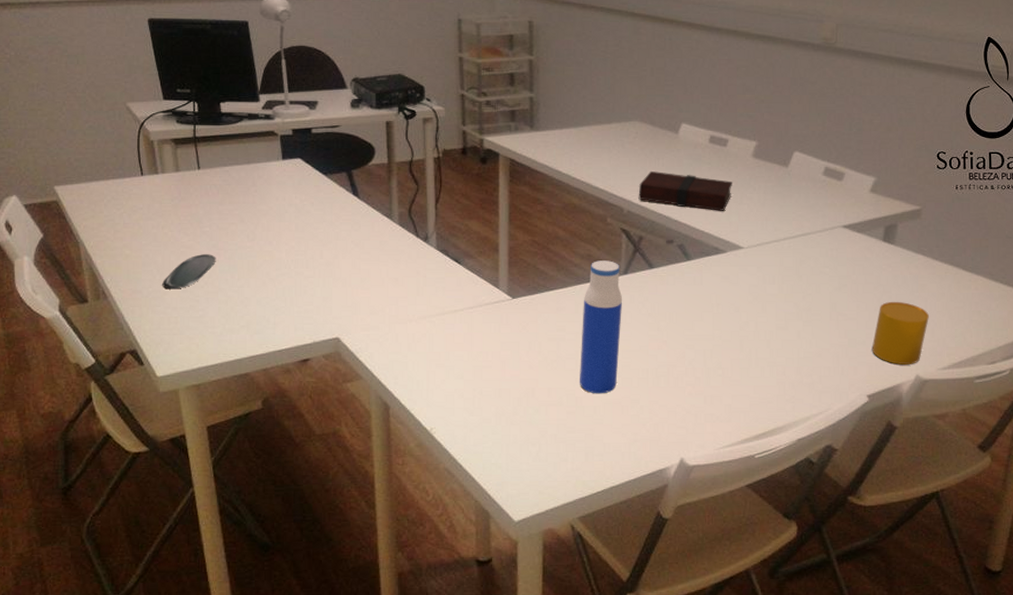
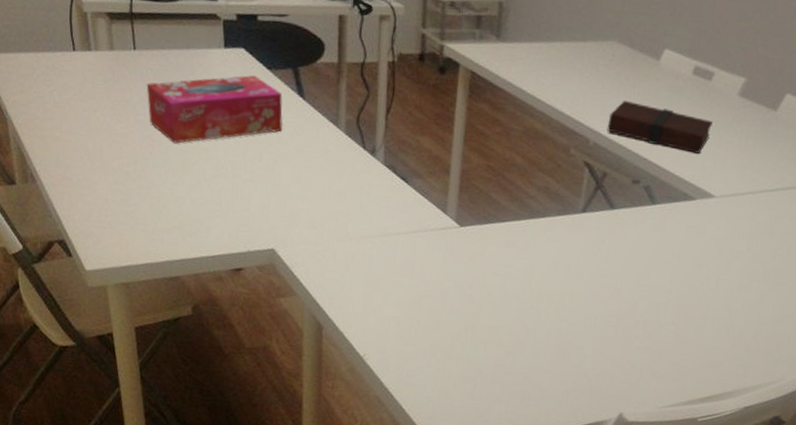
oval tray: present [162,254,216,289] -> none [93,144,150,180]
tissue box: none [211,182,340,249] -> present [146,75,283,144]
water bottle: present [580,260,623,394] -> none [523,194,578,338]

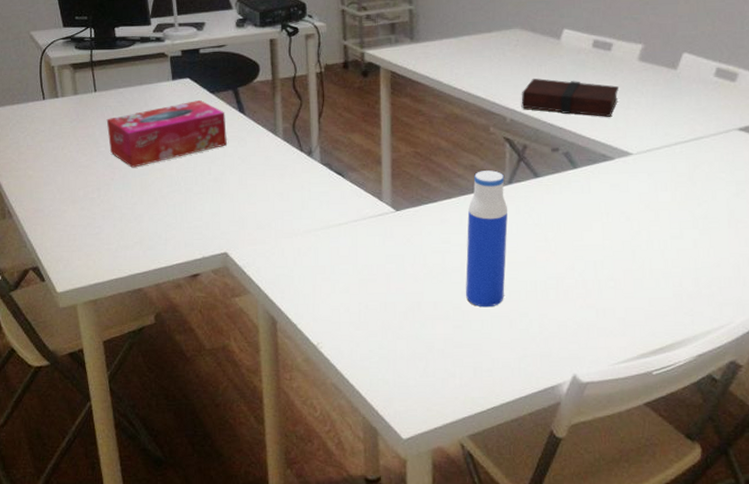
water bottle: none [523,194,578,338] -> present [466,170,508,308]

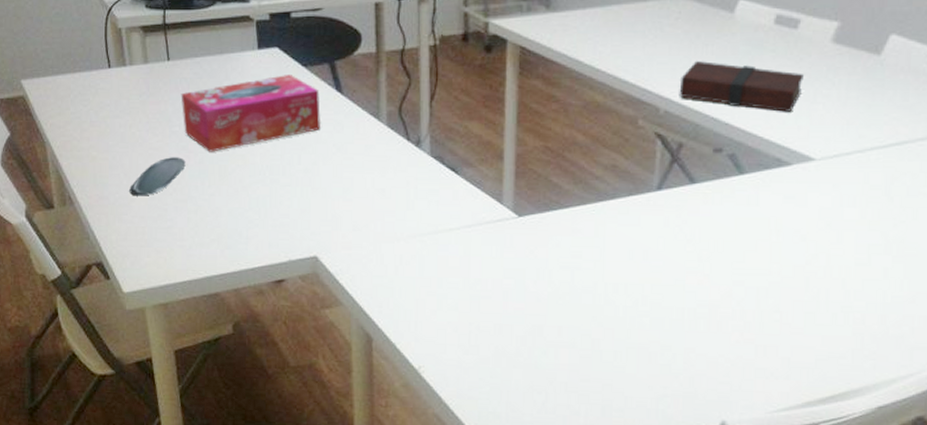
oval tray: none [62,173,111,208] -> present [129,157,186,196]
water bottle: present [466,170,508,308] -> none [598,172,655,337]

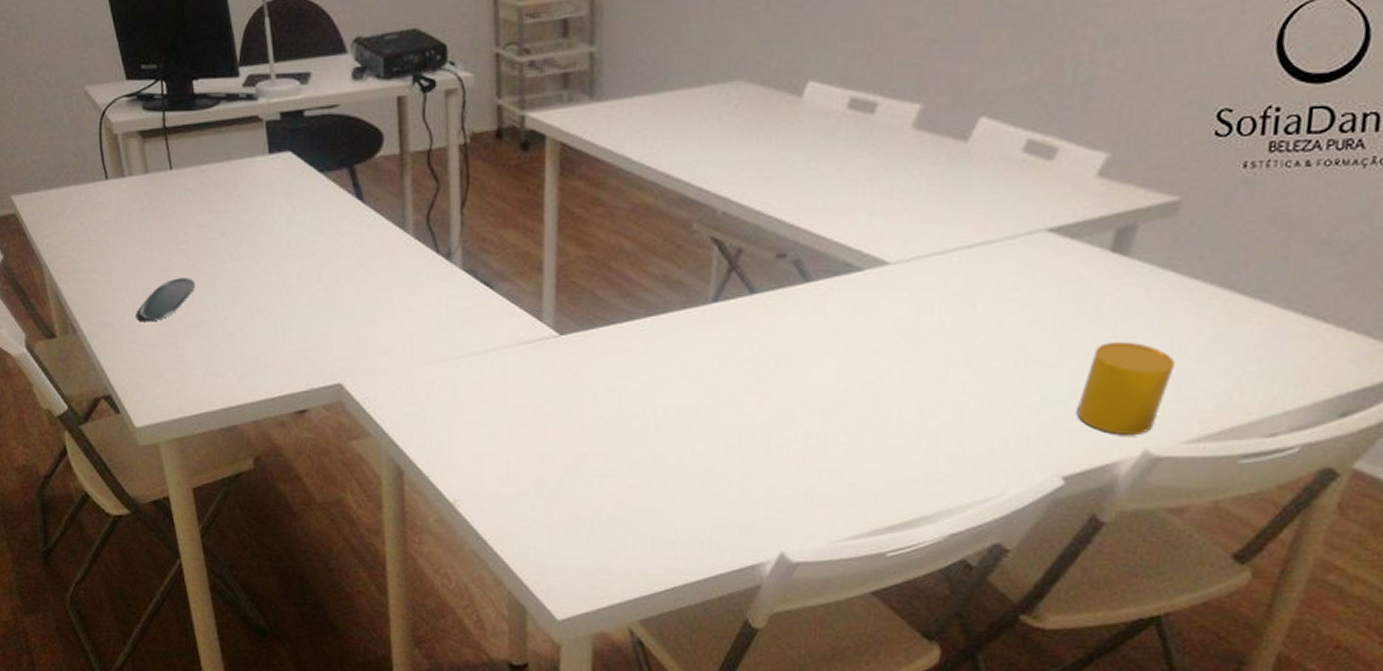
tissue box: present [181,75,320,152] -> none [186,182,340,272]
book: present [679,60,804,112] -> none [738,153,880,210]

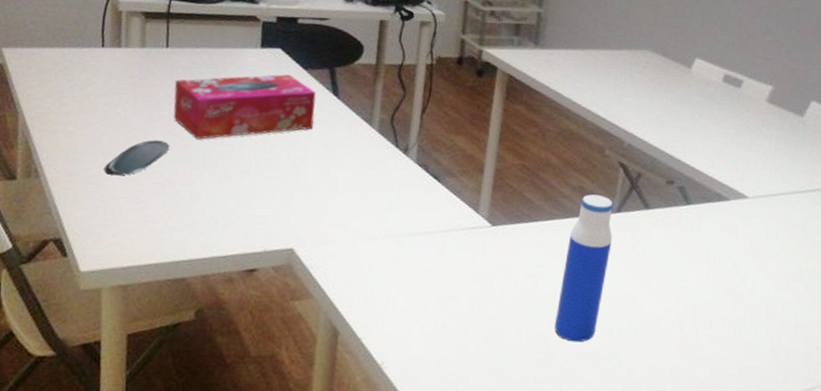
tissue box: none [186,182,340,272] -> present [173,74,317,140]
water bottle: none [647,283,710,464] -> present [554,194,613,343]

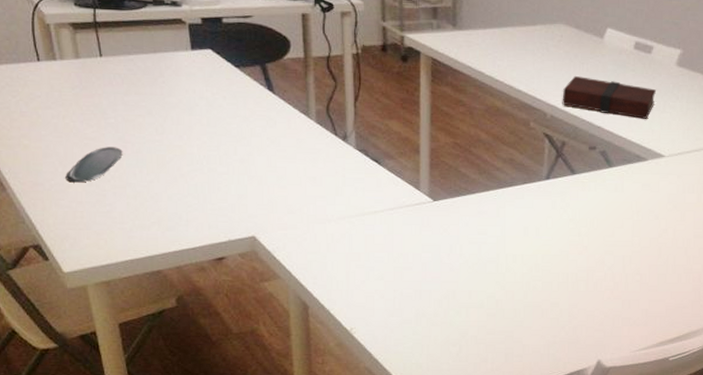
tissue box: present [173,74,317,140] -> none [115,74,254,143]
water bottle: present [554,194,613,343] -> none [500,165,545,297]
book: none [641,104,743,156] -> present [562,75,656,119]

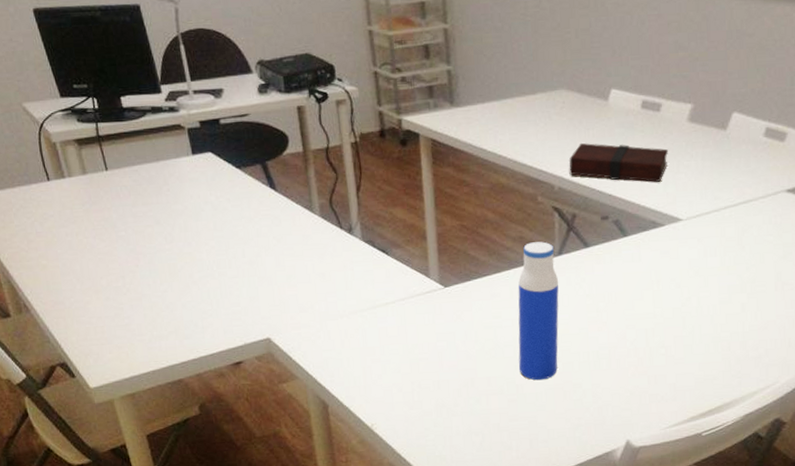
oval tray: present [65,147,123,183] -> none [83,259,136,299]
water bottle: none [500,165,545,297] -> present [518,241,559,381]

